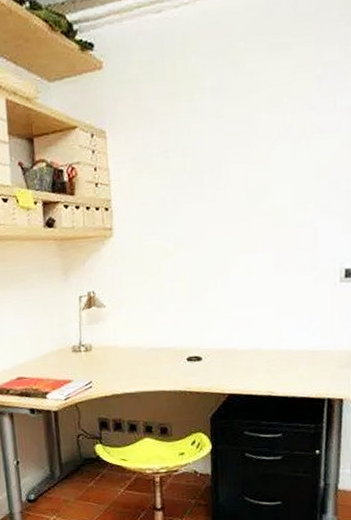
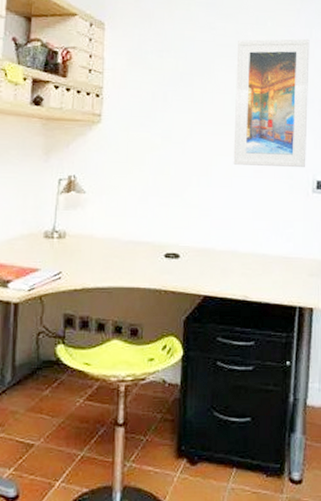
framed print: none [249,109,334,262] -> present [233,38,310,168]

